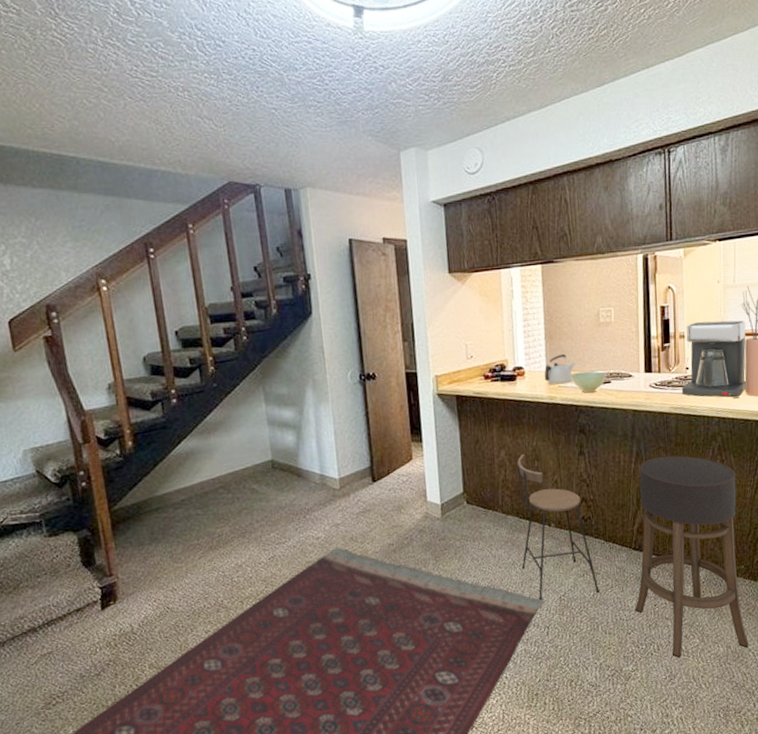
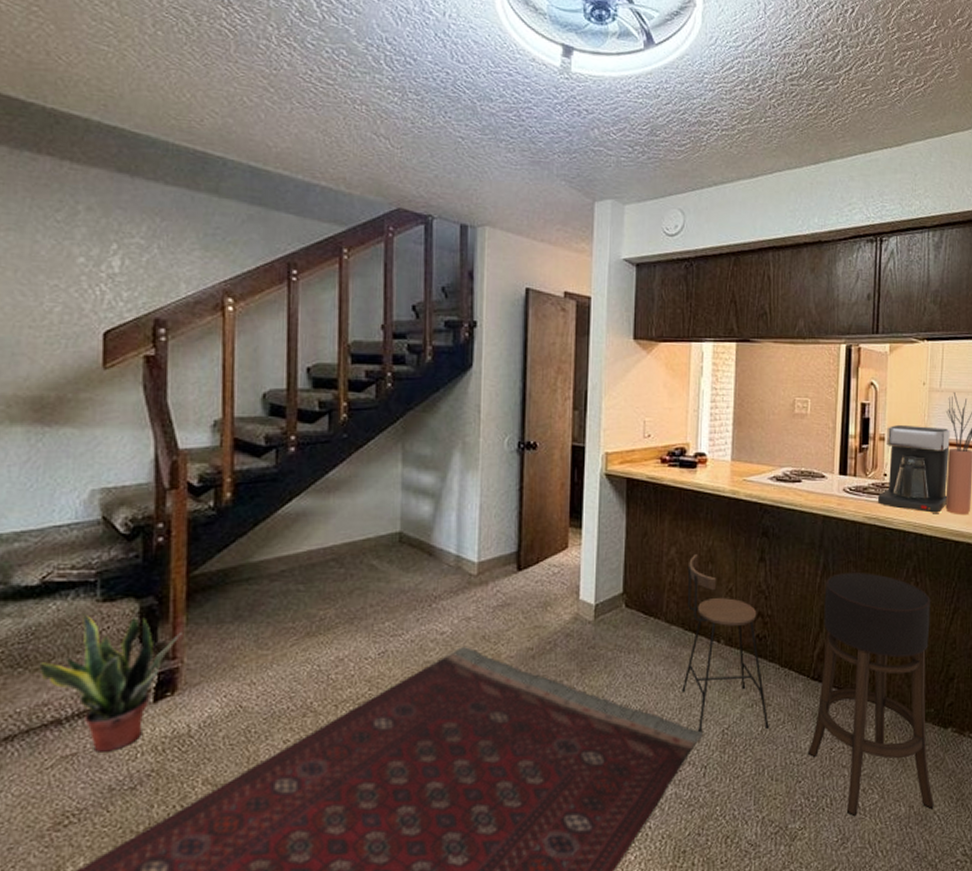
potted plant: none [11,545,114,651] -> present [39,614,182,754]
kettle: present [544,354,576,385] -> none [728,444,764,478]
bowl: present [570,371,607,393] -> none [757,466,798,491]

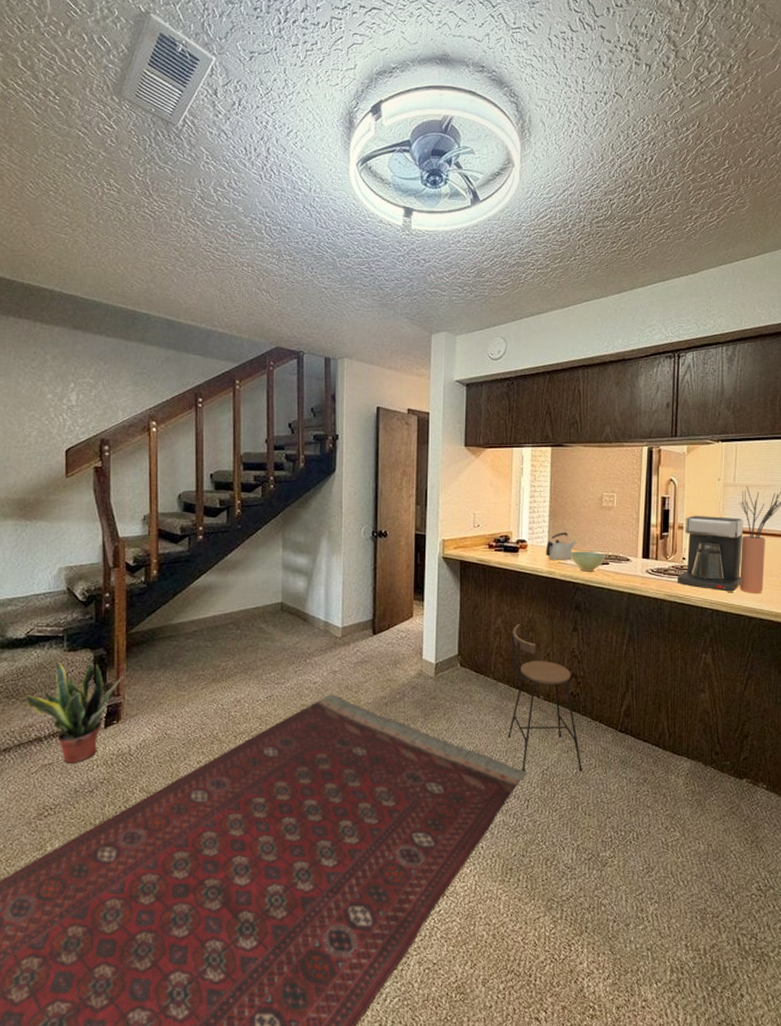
kettle: none [728,444,764,478] -> present [545,533,576,561]
bowl: none [757,466,798,491] -> present [570,551,606,572]
bar stool: present [808,573,934,817] -> none [617,642,730,850]

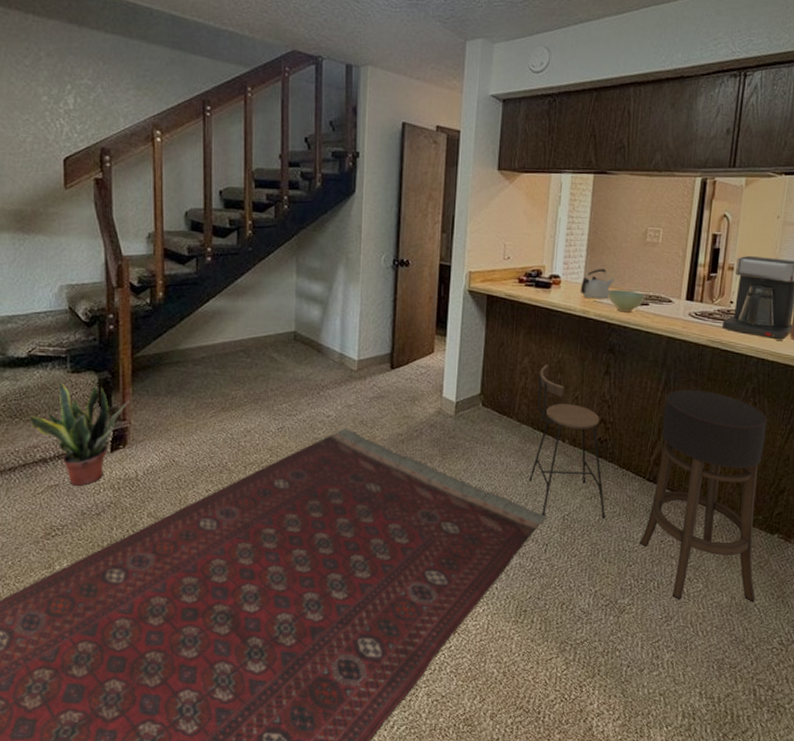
bar stool: none [617,642,730,850] -> present [640,390,767,602]

